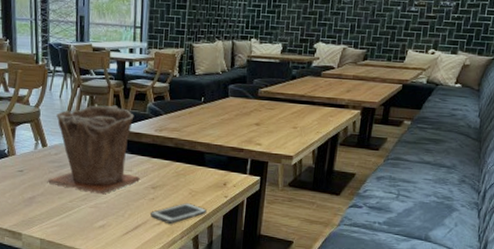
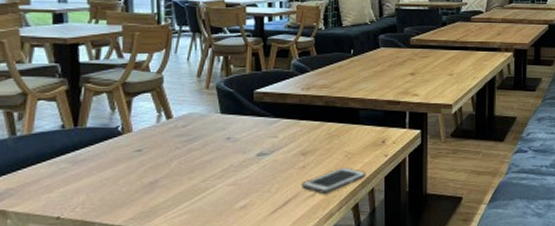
plant pot: present [47,105,141,195] -> none [173,65,288,169]

